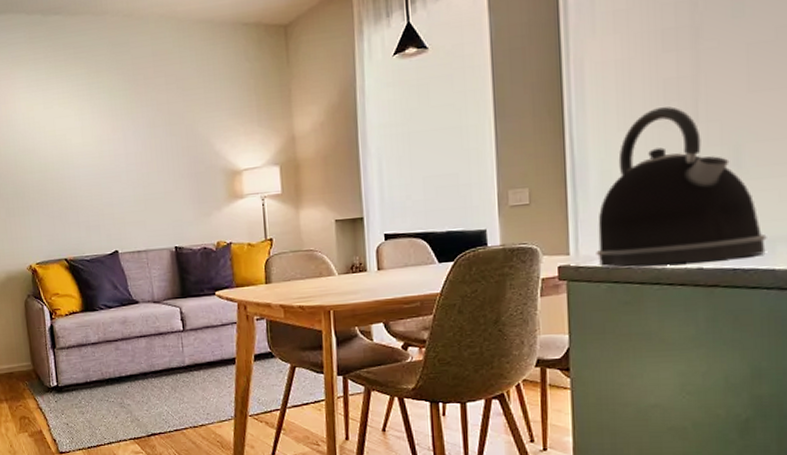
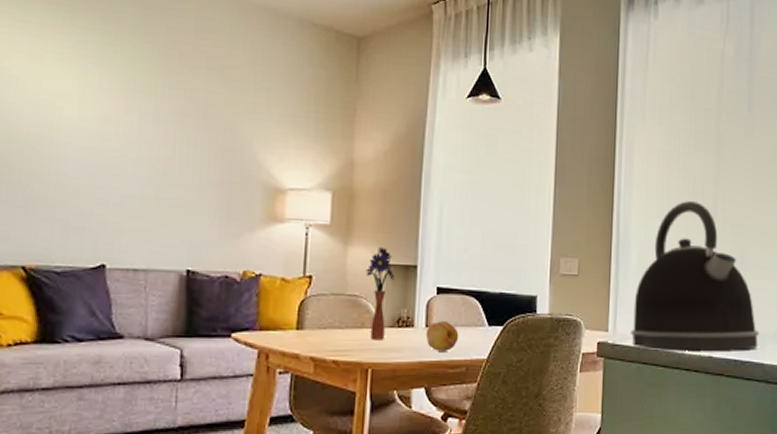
flower arrangement: none [317,205,343,286] -> present [366,246,394,340]
fruit: none [378,263,411,290] -> present [425,321,459,351]

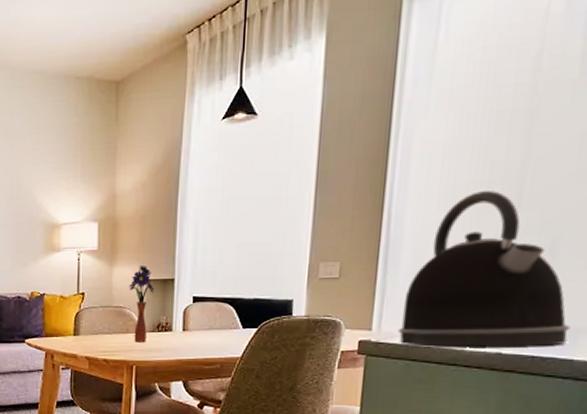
fruit: present [425,321,459,351] -> none [183,326,214,351]

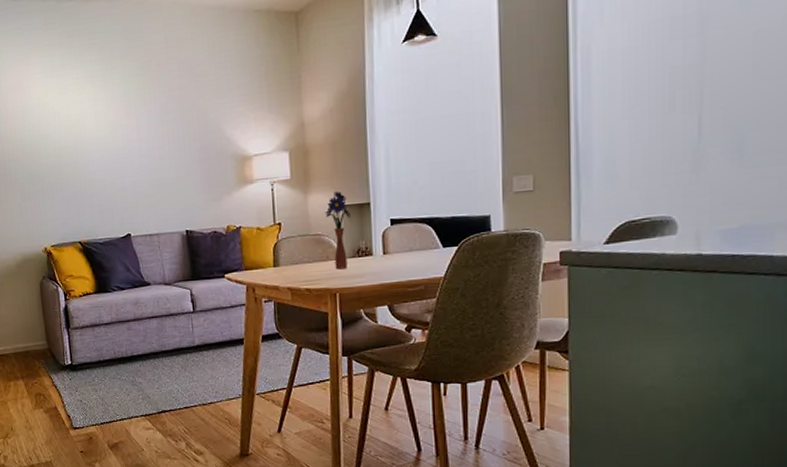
kettle: present [398,191,571,347] -> none [597,94,766,253]

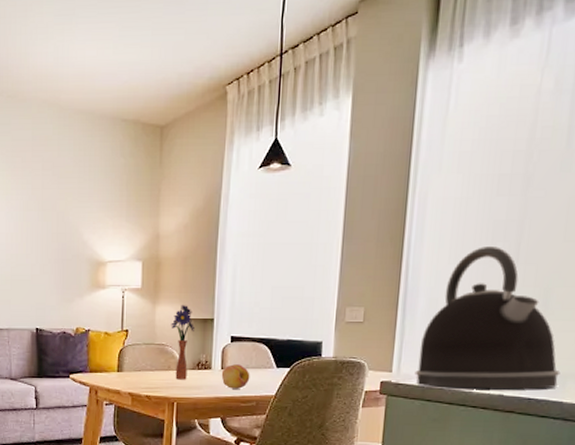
fruit: none [384,248,415,274] -> present [221,364,250,389]
kettle: none [597,94,766,253] -> present [415,247,560,390]

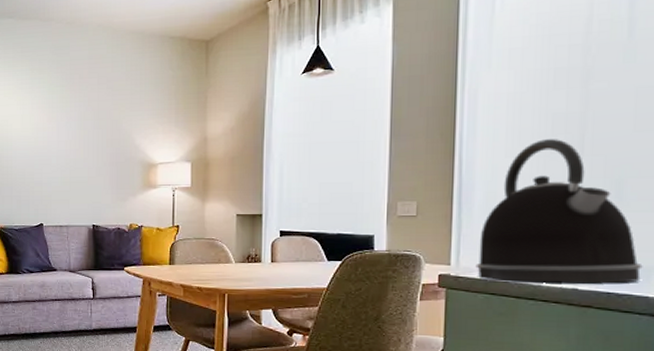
flower arrangement: present [171,304,194,380] -> none [220,201,243,273]
fruit: present [221,364,250,389] -> none [271,258,301,281]

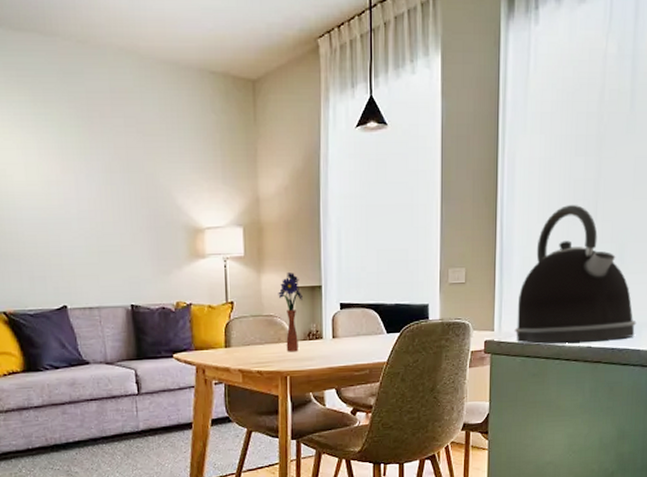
flower arrangement: none [220,201,243,273] -> present [278,271,302,352]

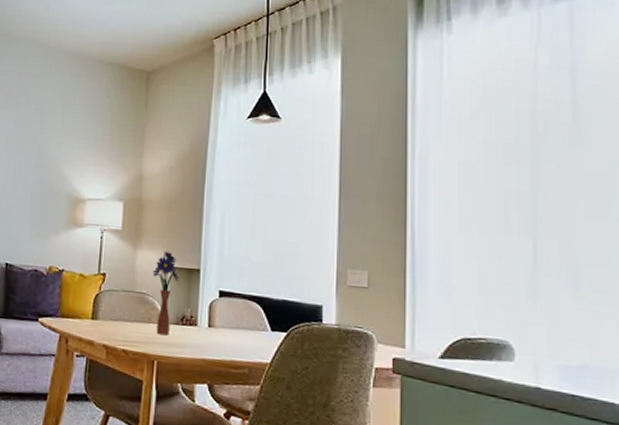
kettle: present [514,205,637,344] -> none [432,216,606,385]

